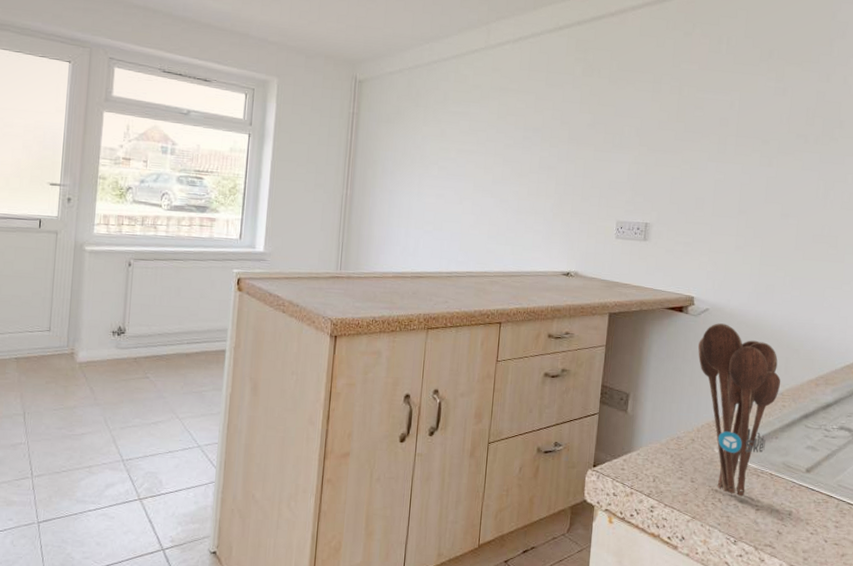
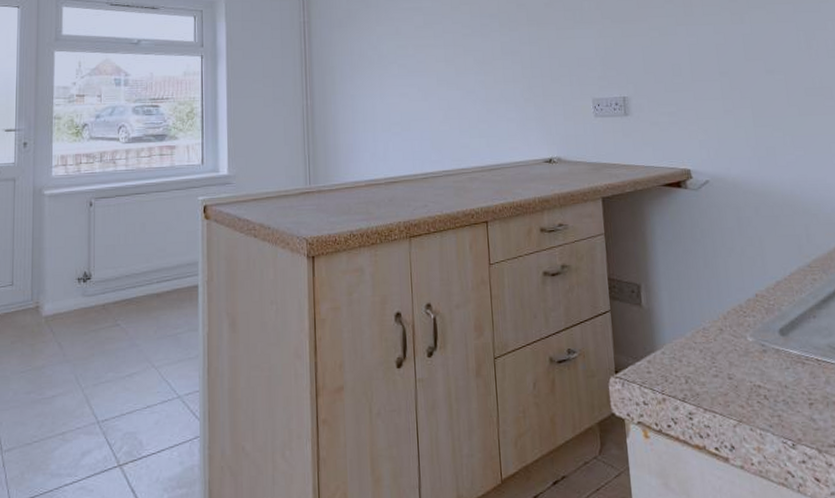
utensil holder: present [697,323,781,497] -> none [705,195,806,391]

